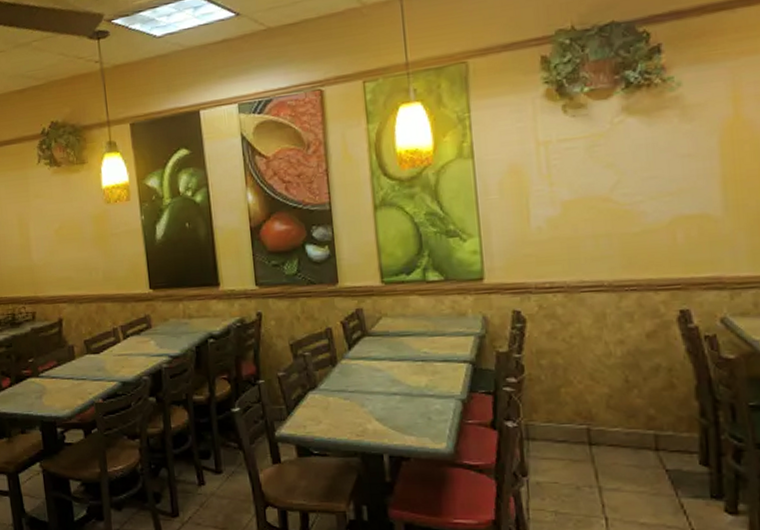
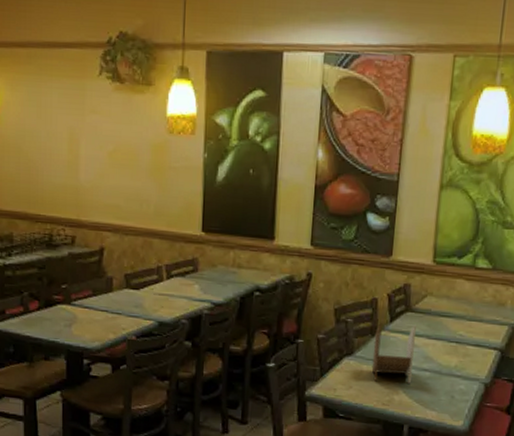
napkin holder: none [335,349,382,412] -> present [371,322,416,384]

